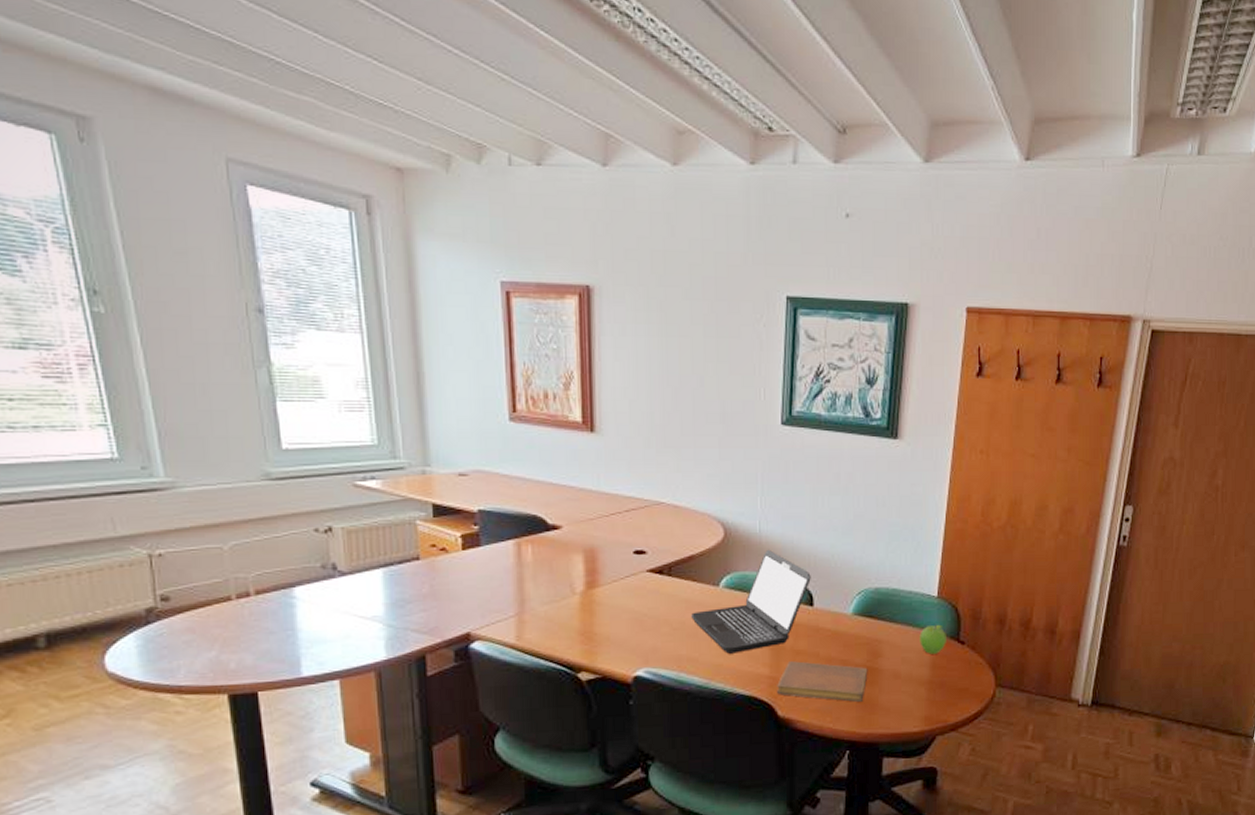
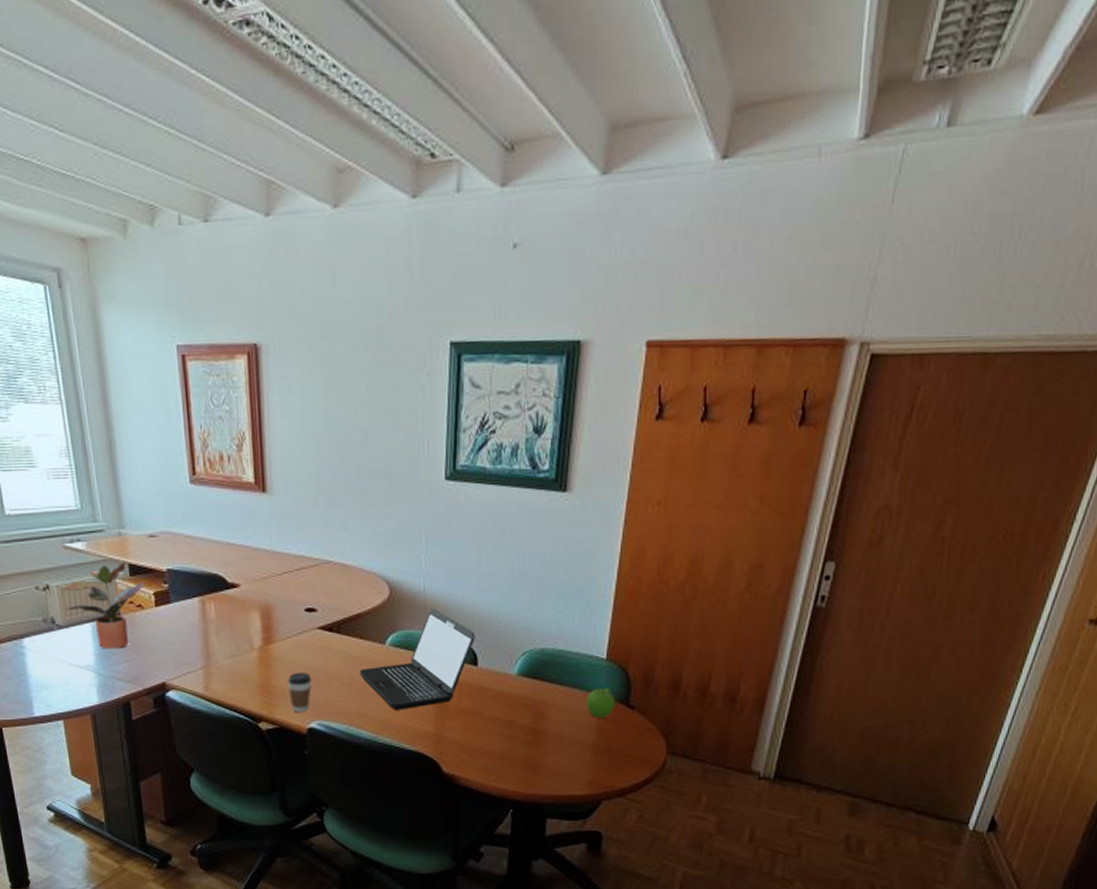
potted plant: none [351,502,452,598] -> present [64,562,146,649]
coffee cup: none [611,617,639,661] -> present [287,672,311,713]
notebook: present [777,661,868,702] -> none [442,720,532,762]

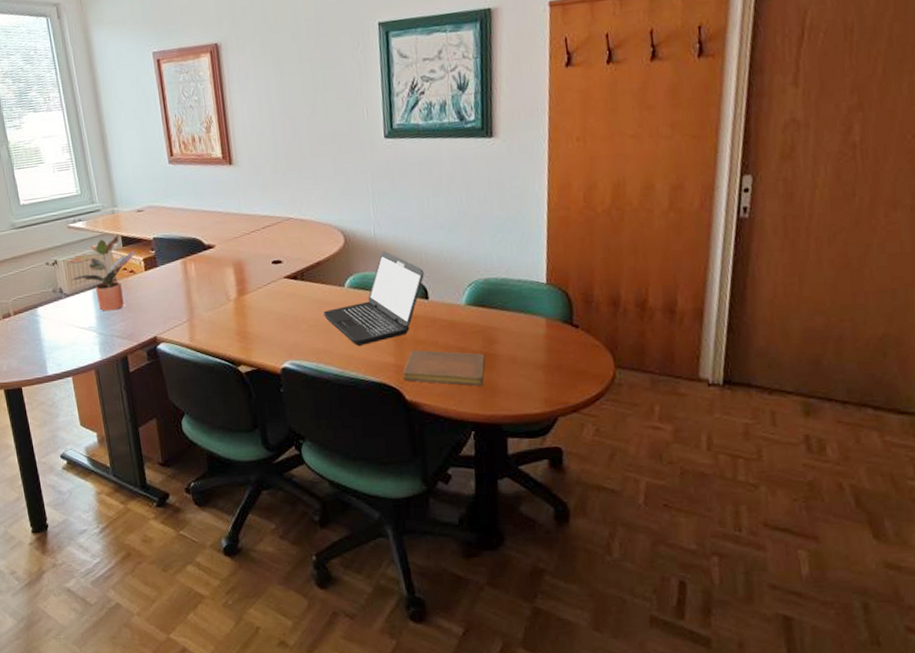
coffee cup: present [287,672,311,713] -> none [260,317,283,355]
notebook: none [442,720,532,762] -> present [403,350,486,386]
fruit: present [586,687,615,718] -> none [532,309,560,339]

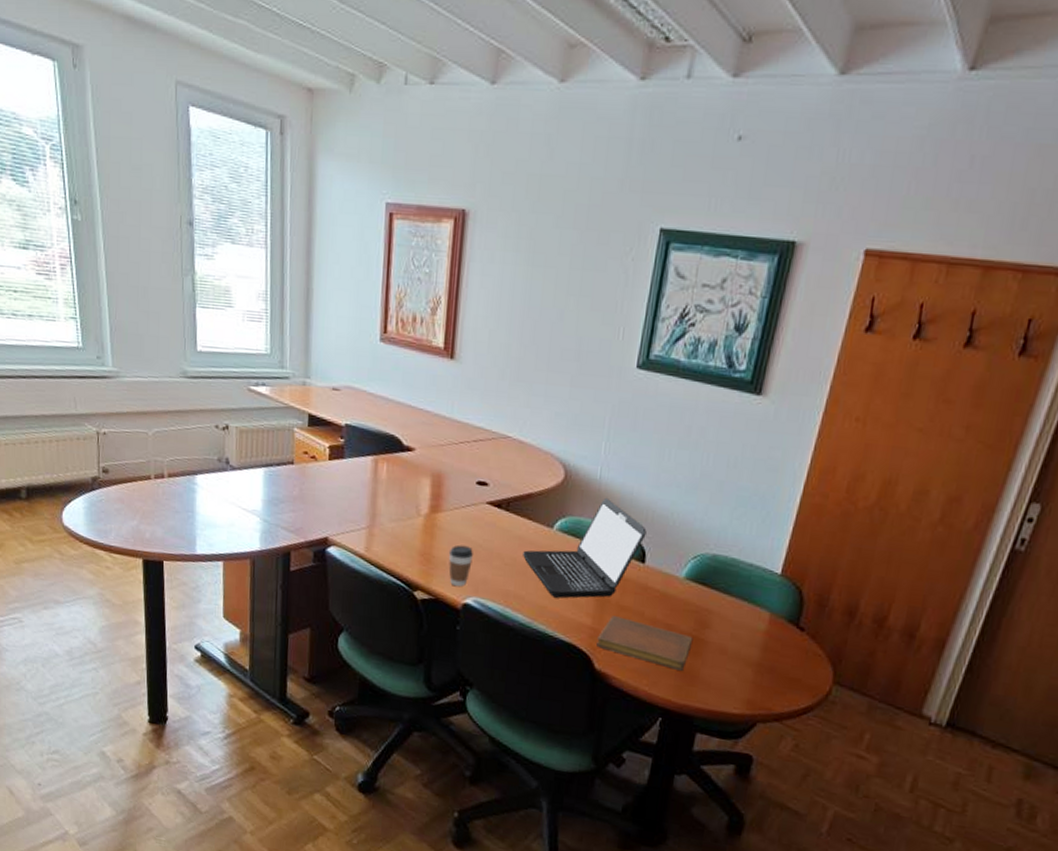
potted plant: present [69,235,136,312] -> none [241,411,323,498]
coffee cup: none [260,317,283,355] -> present [448,544,473,587]

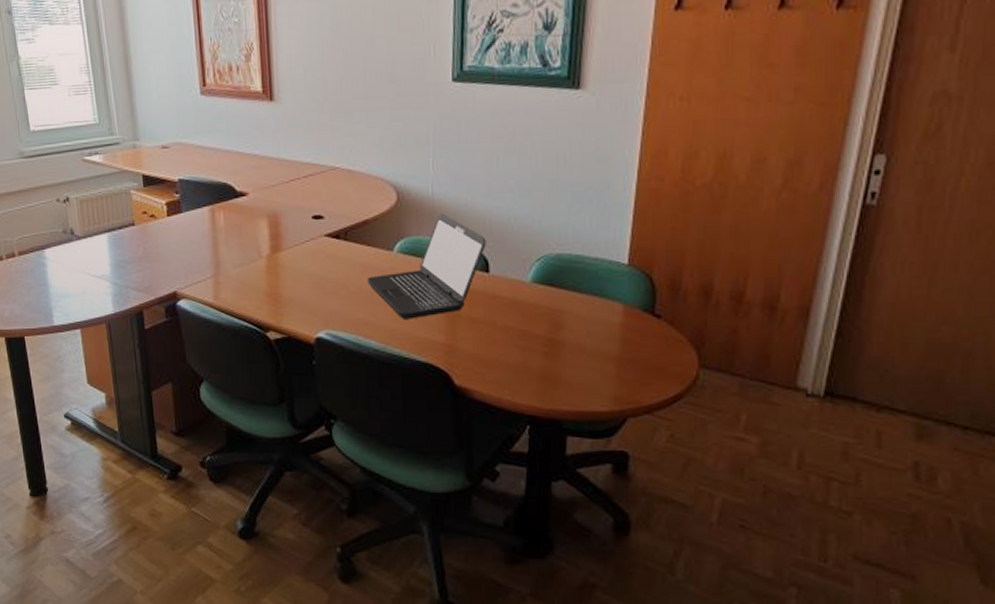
coffee cup: present [448,544,473,587] -> none [294,280,319,322]
notebook: present [596,616,693,671] -> none [453,329,550,375]

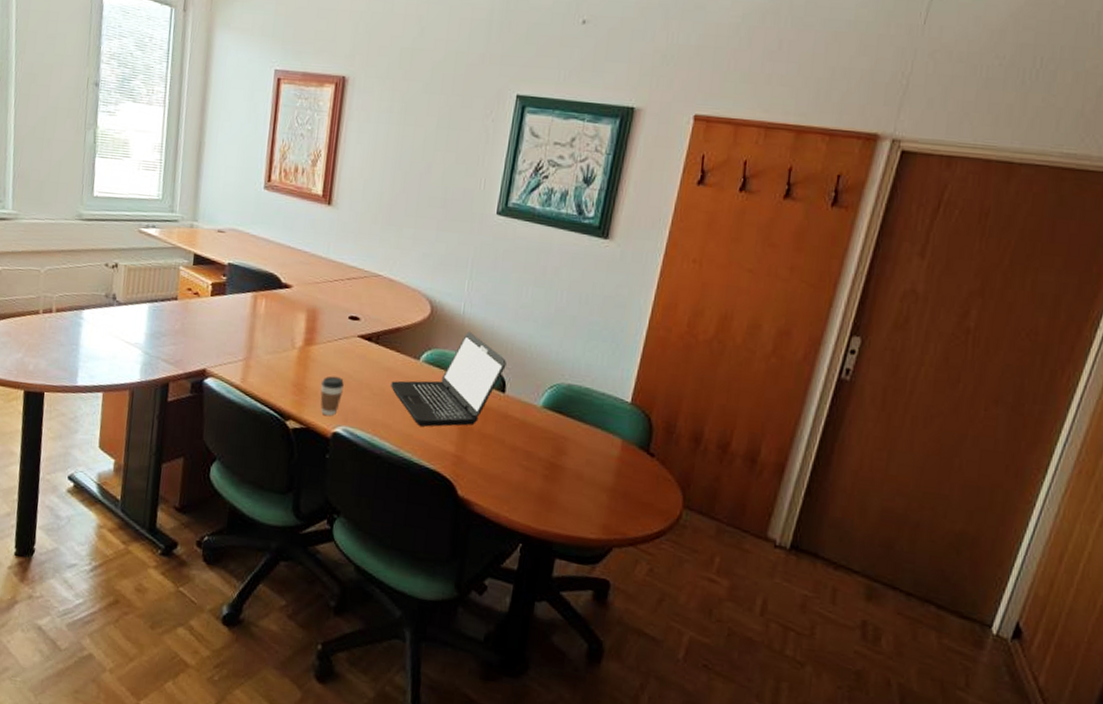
coffee cup: none [294,280,319,322] -> present [320,376,344,417]

